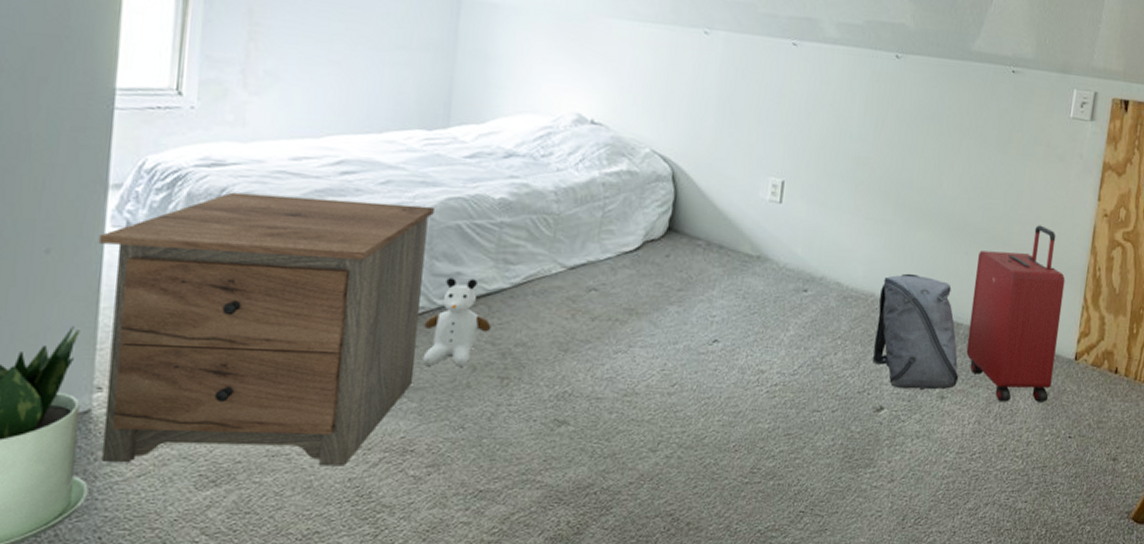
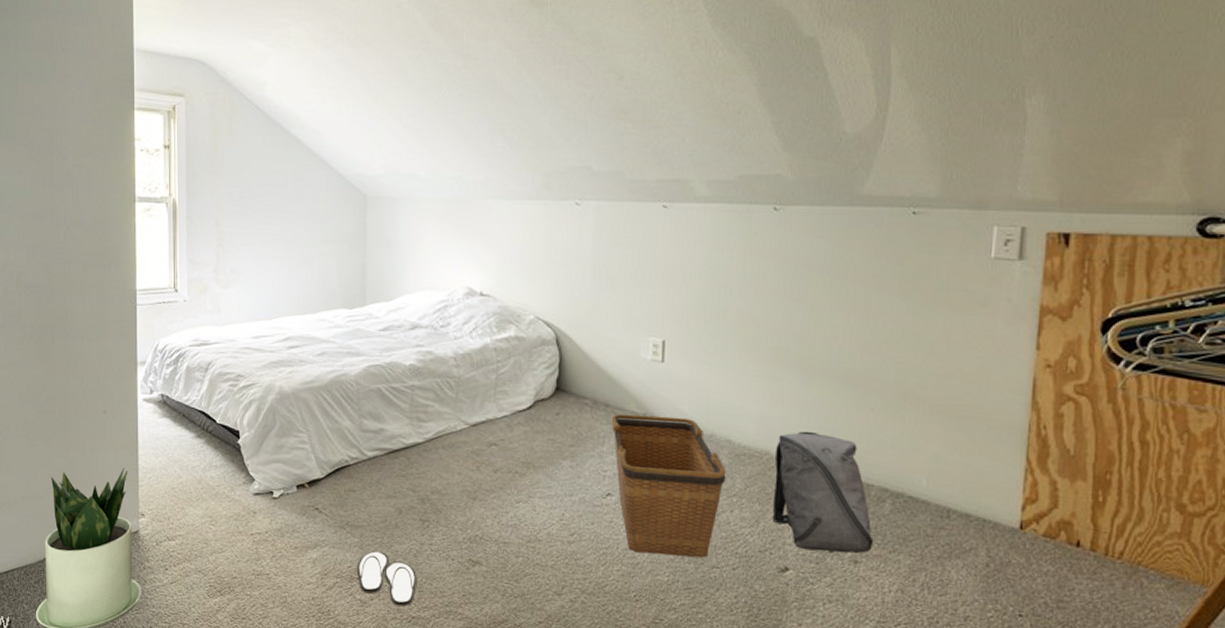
nightstand: present [98,192,434,467] -> none [134,365,359,587]
slippers: none [412,417,490,479] -> present [357,551,417,606]
stuffed animal: present [422,277,492,367] -> none [357,433,411,509]
bicycle basket: none [724,256,833,403] -> present [611,414,726,558]
suitcase: present [966,225,1065,402] -> none [880,378,1000,574]

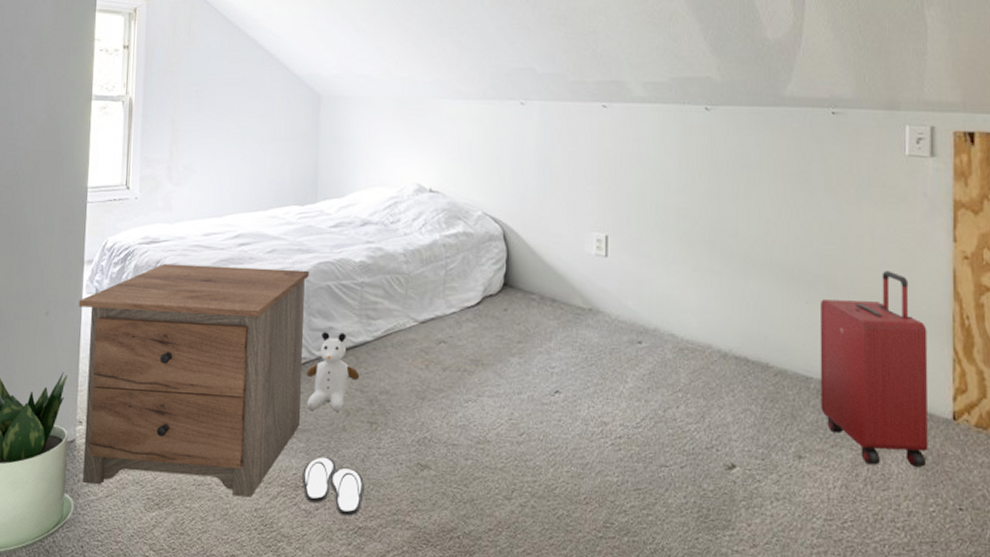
nightstand: none [134,365,359,587] -> present [78,263,309,498]
stuffed animal: none [357,433,411,509] -> present [305,332,360,412]
bicycle basket: present [611,414,726,558] -> none [558,309,671,457]
backpack: present [772,431,874,554] -> none [716,324,816,449]
suitcase: none [880,378,1000,574] -> present [820,270,928,467]

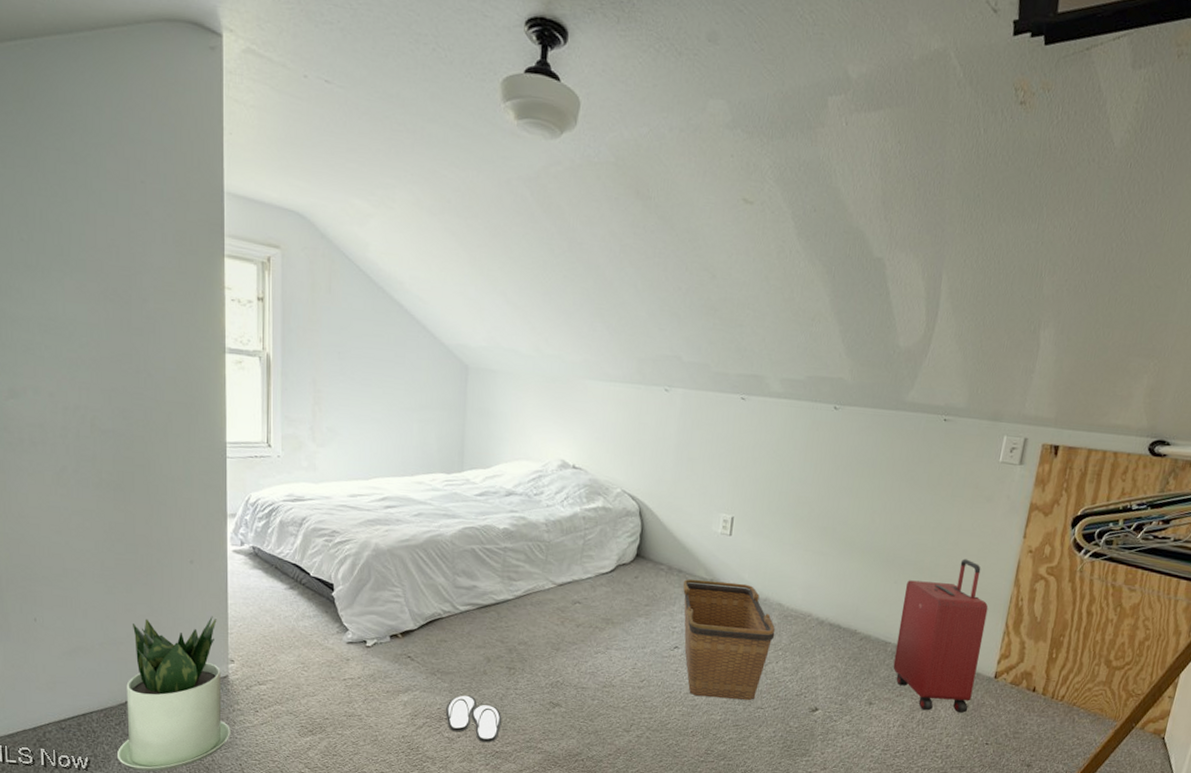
nightstand: present [78,263,309,498] -> none [223,521,454,727]
stuffed animal: present [305,332,360,412] -> none [449,589,501,658]
bicycle basket: none [558,309,671,457] -> present [682,579,775,701]

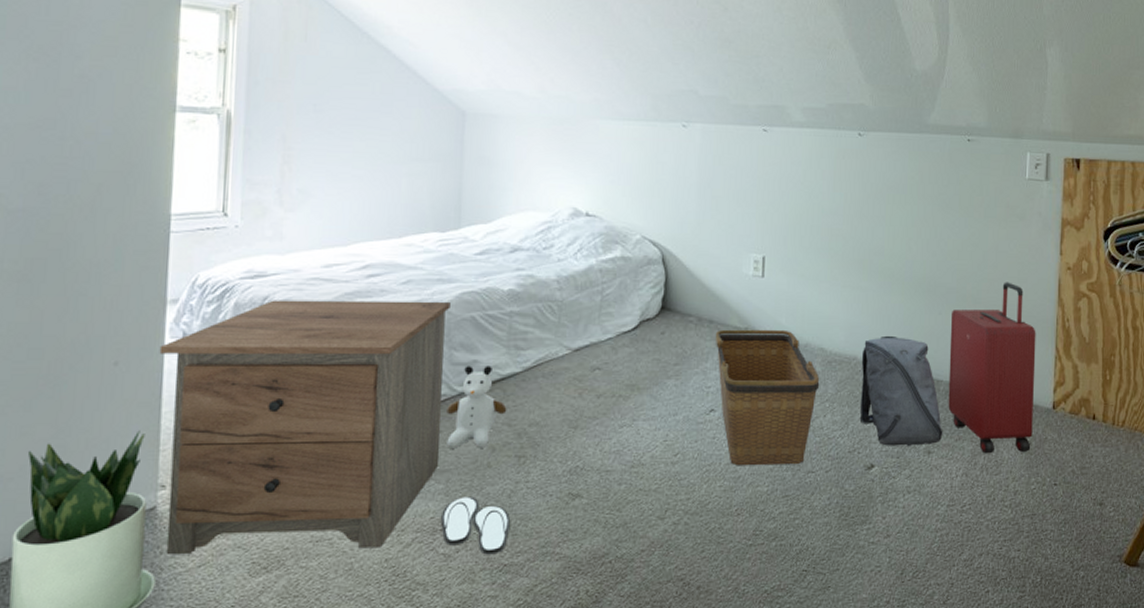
nightstand: none [223,521,454,727] -> present [159,300,451,556]
stuffed animal: none [449,589,501,658] -> present [445,366,507,449]
backpack: none [808,597,886,697] -> present [859,335,943,447]

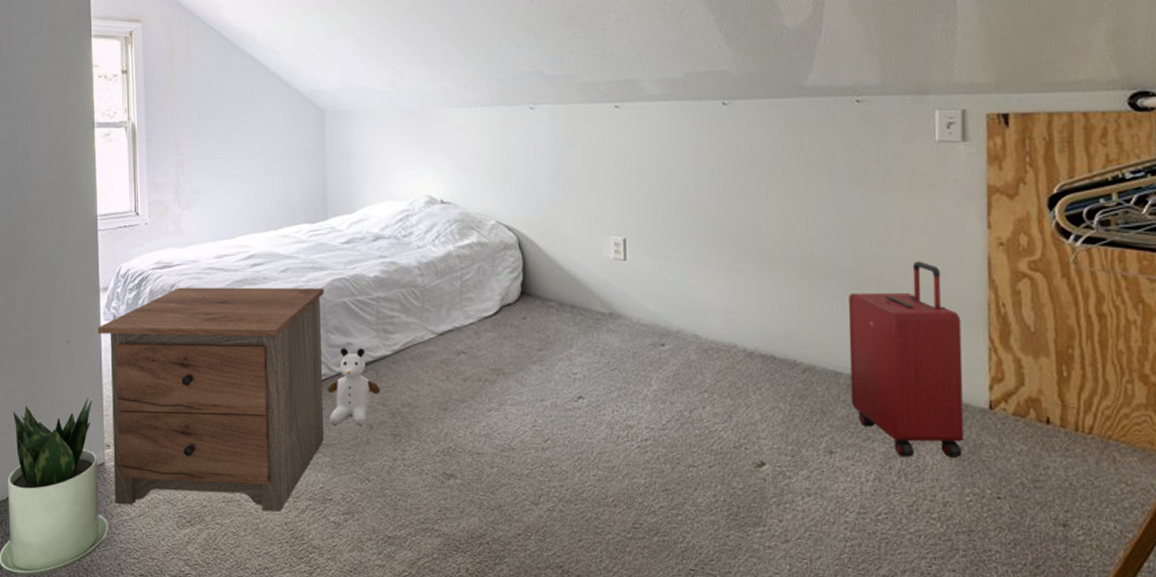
slippers: present [441,496,511,555] -> none [330,470,392,526]
bicycle basket: present [715,329,820,466] -> none [578,314,696,458]
backpack: present [859,335,943,447] -> none [742,322,847,445]

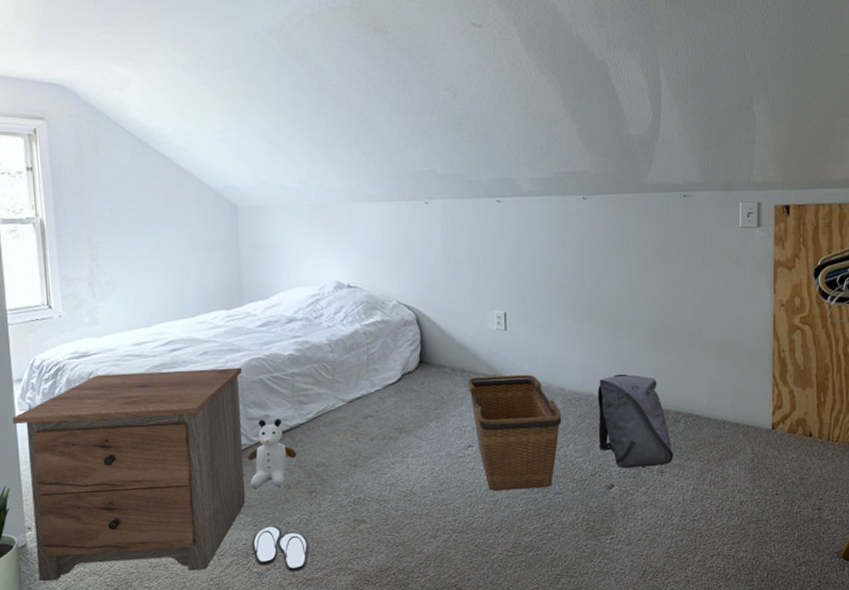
slippers: none [330,470,392,526] -> present [252,526,309,572]
bicycle basket: none [578,314,696,458] -> present [467,374,562,492]
backpack: none [742,322,847,445] -> present [597,374,674,469]
suitcase: present [848,261,964,458] -> none [676,320,755,471]

